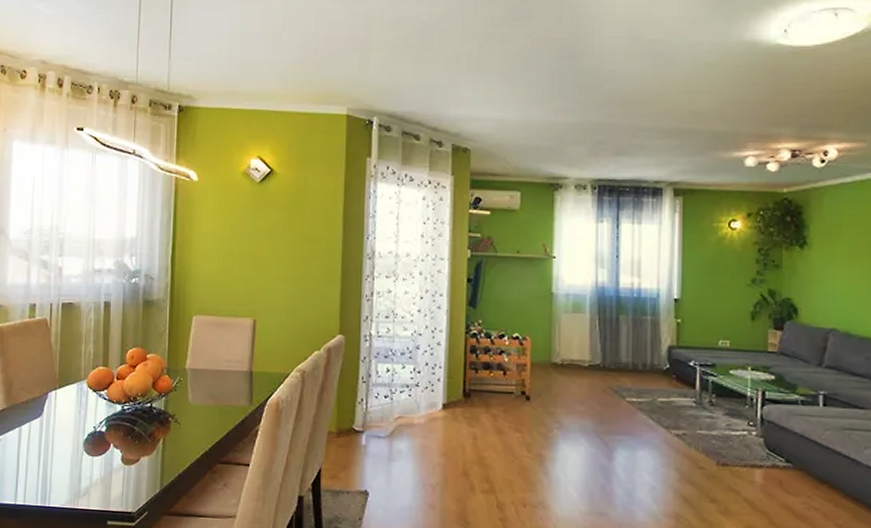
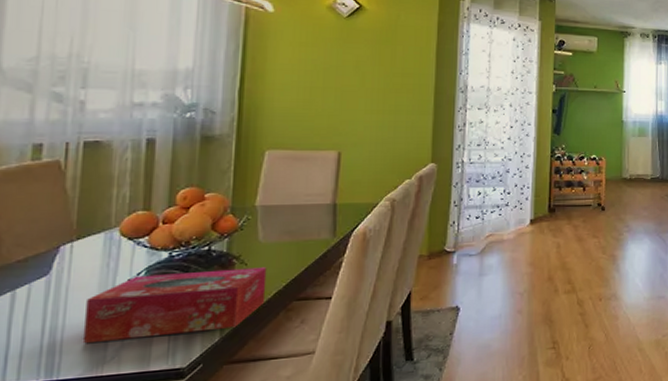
tissue box: none [64,424,196,482] -> present [82,267,267,344]

